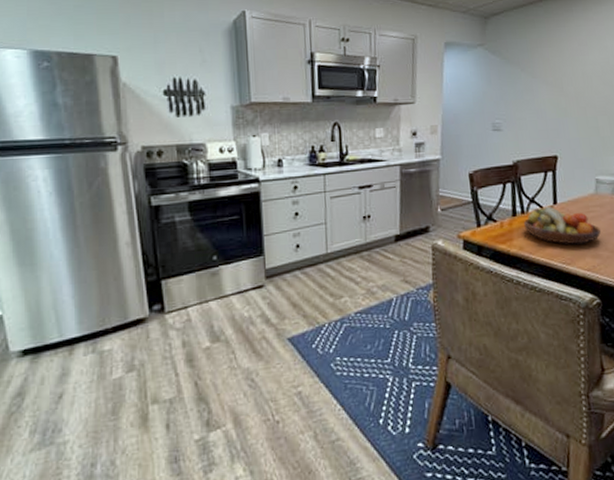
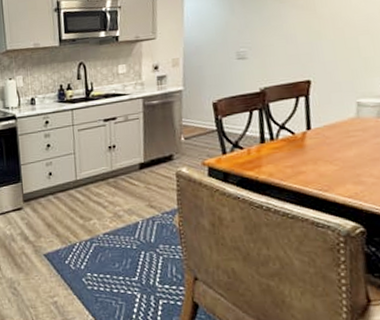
fruit bowl: present [523,206,601,245] -> none [273,132,364,171]

